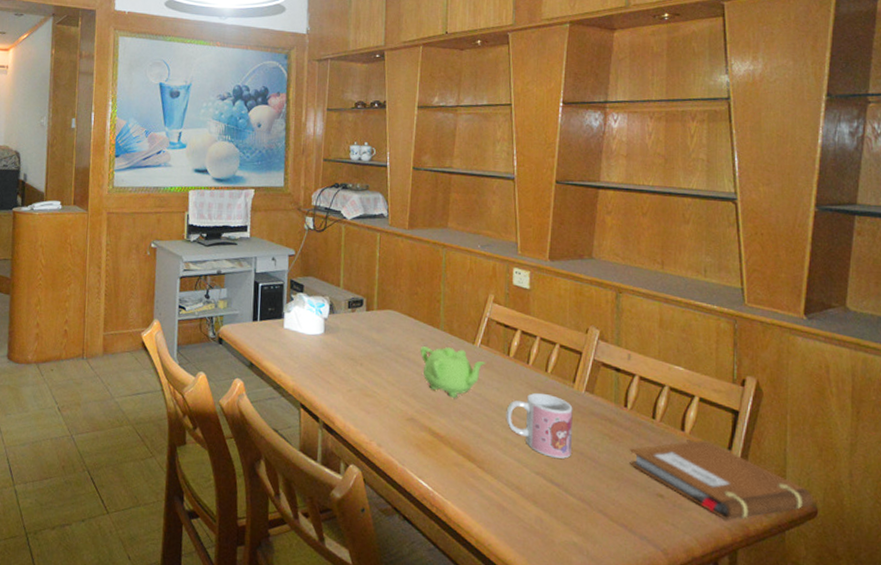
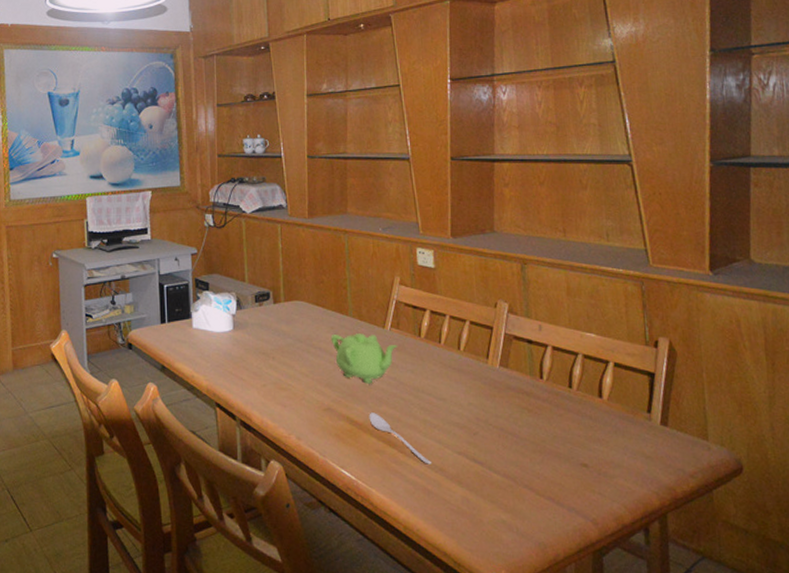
spoon: none [451,426,510,482] -> present [369,412,432,464]
mug: present [506,392,573,459] -> none [422,371,492,436]
notebook: present [629,440,812,520] -> none [550,405,737,483]

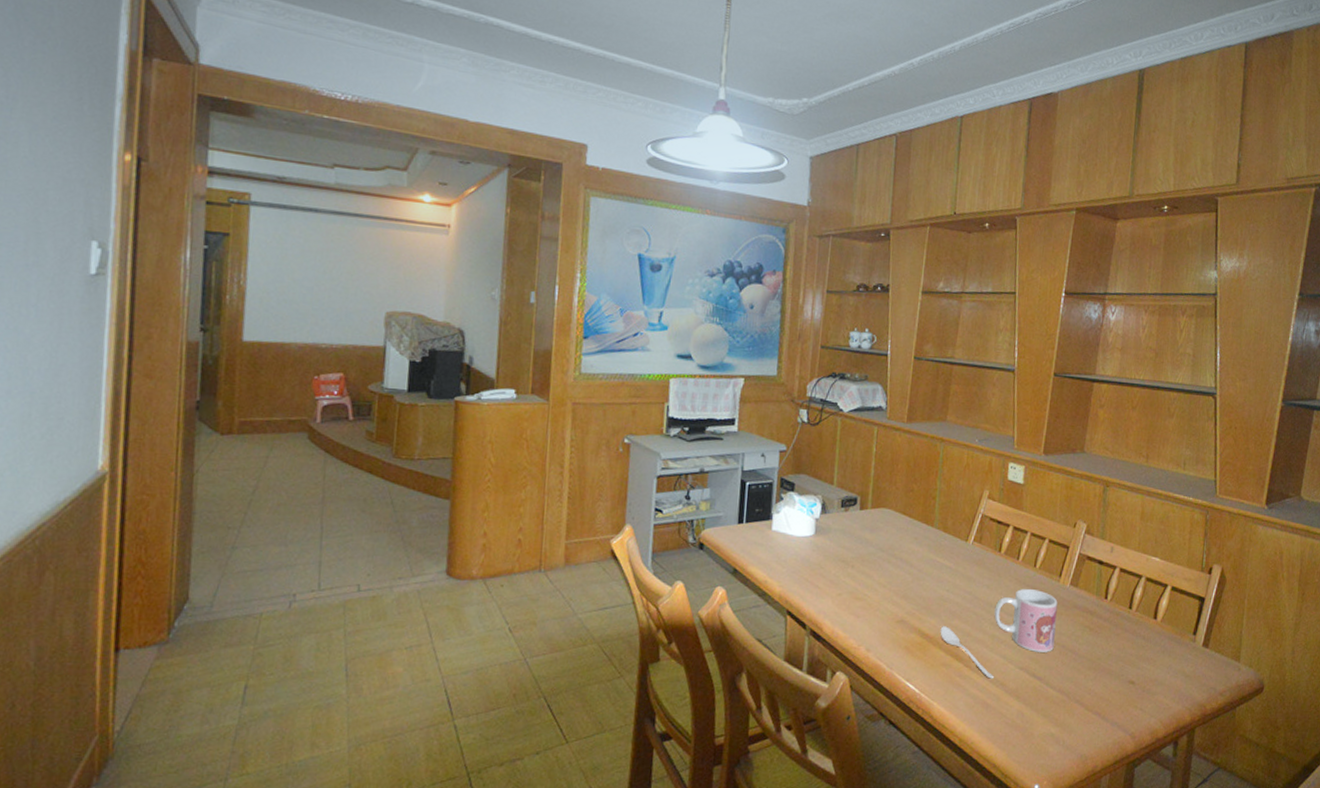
teapot: present [330,333,398,384] -> none [913,545,978,597]
mug: none [422,371,492,436] -> present [994,588,1058,652]

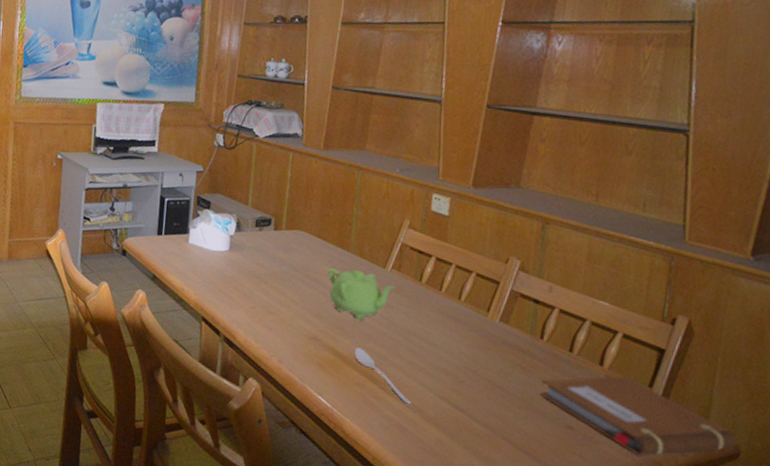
teapot: none [913,545,978,597] -> present [327,268,396,320]
mug: present [994,588,1058,652] -> none [412,319,485,386]
notebook: none [1106,627,1261,700] -> present [540,376,736,456]

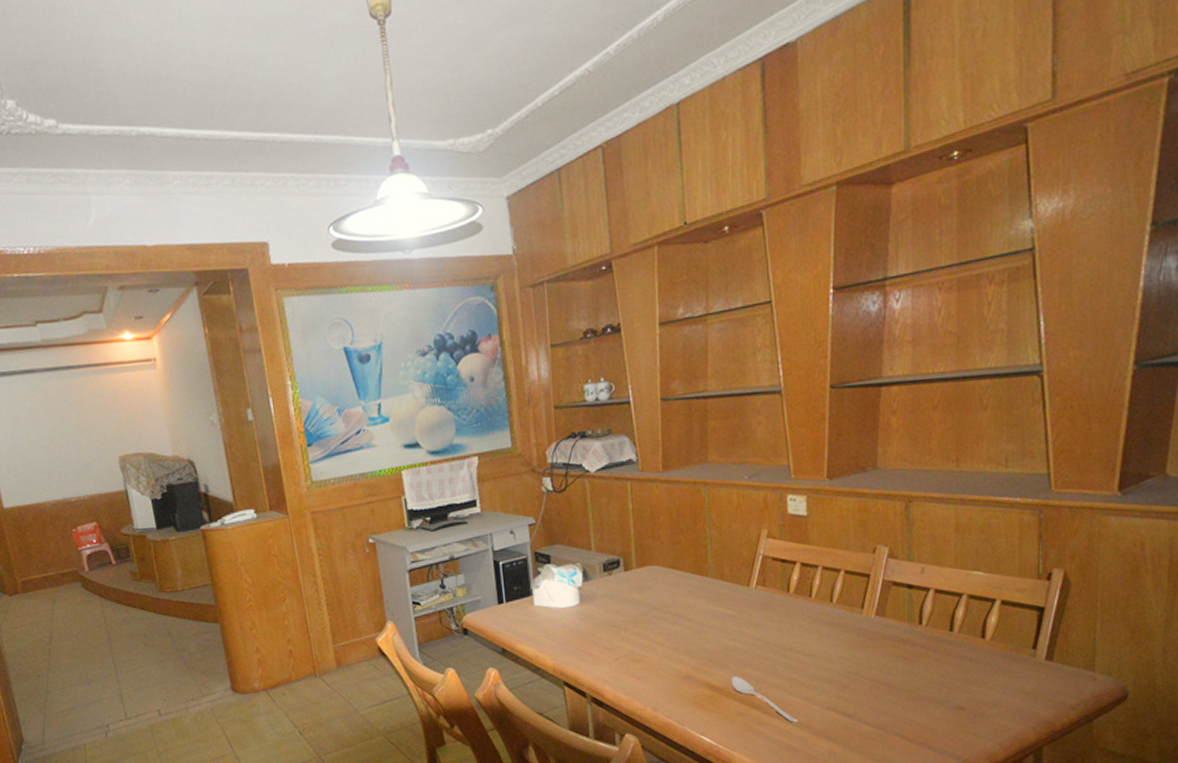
teapot: present [327,268,396,320] -> none [689,594,764,647]
notebook: present [540,376,736,456] -> none [926,643,1123,720]

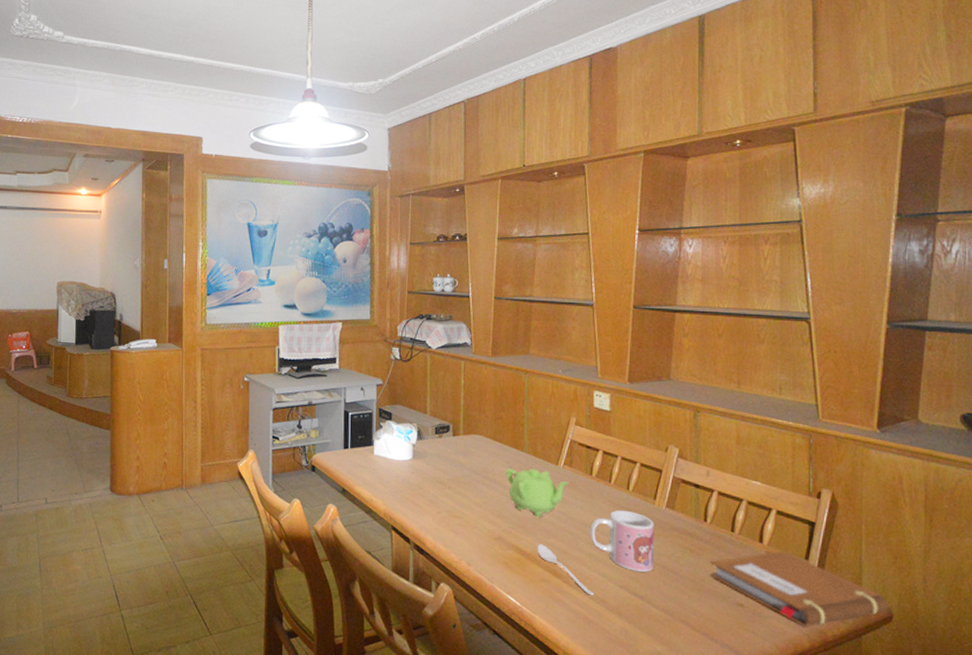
teapot: none [689,594,764,647] -> present [505,469,569,517]
mug: none [789,625,863,690] -> present [590,509,654,572]
notebook: none [926,643,1123,720] -> present [710,551,888,626]

